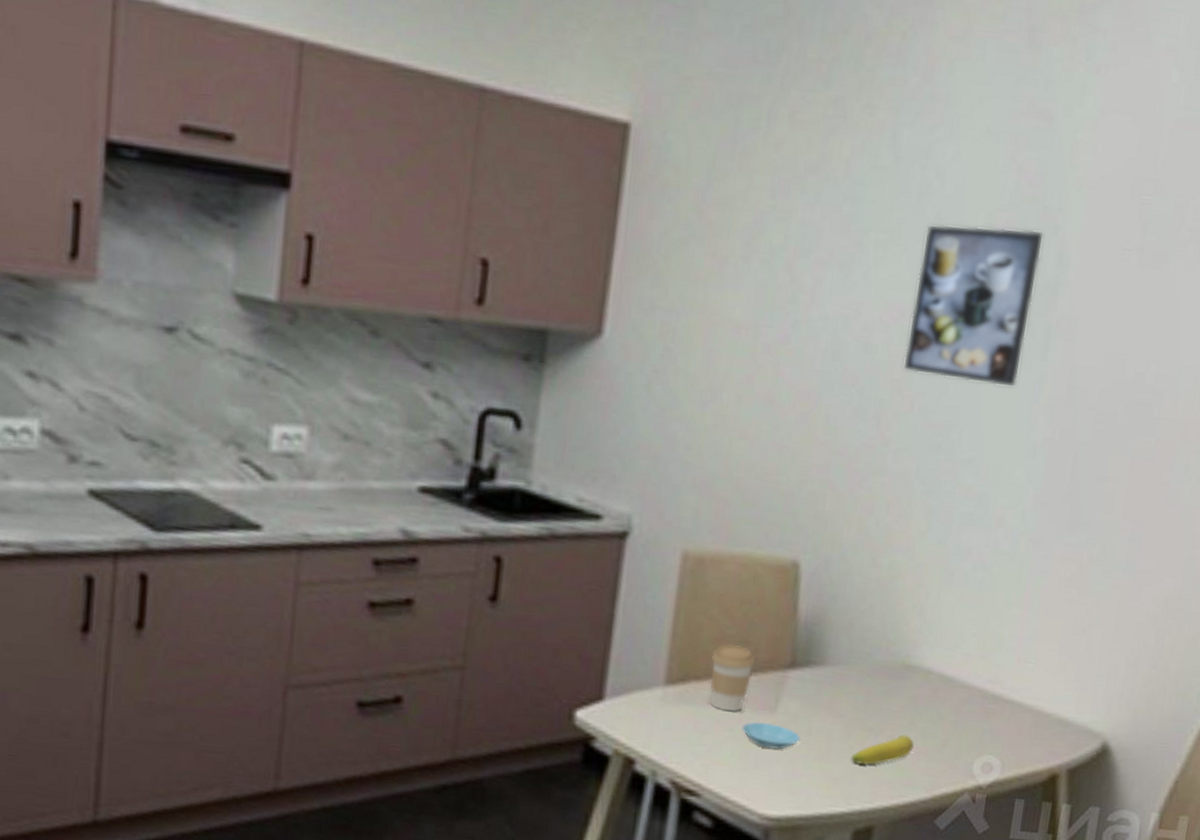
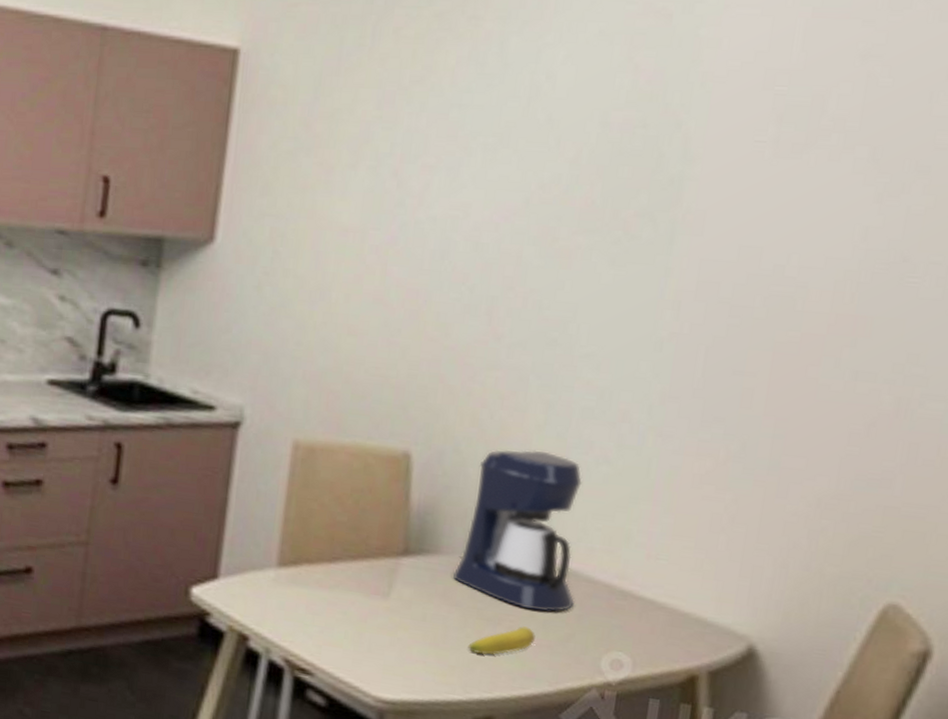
coffee cup: present [709,643,756,713] -> none [321,529,368,597]
saucer: present [742,722,801,750] -> none [355,606,415,634]
coffee maker: none [838,557,961,719] -> present [453,449,583,612]
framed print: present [904,224,1045,388] -> none [517,125,666,283]

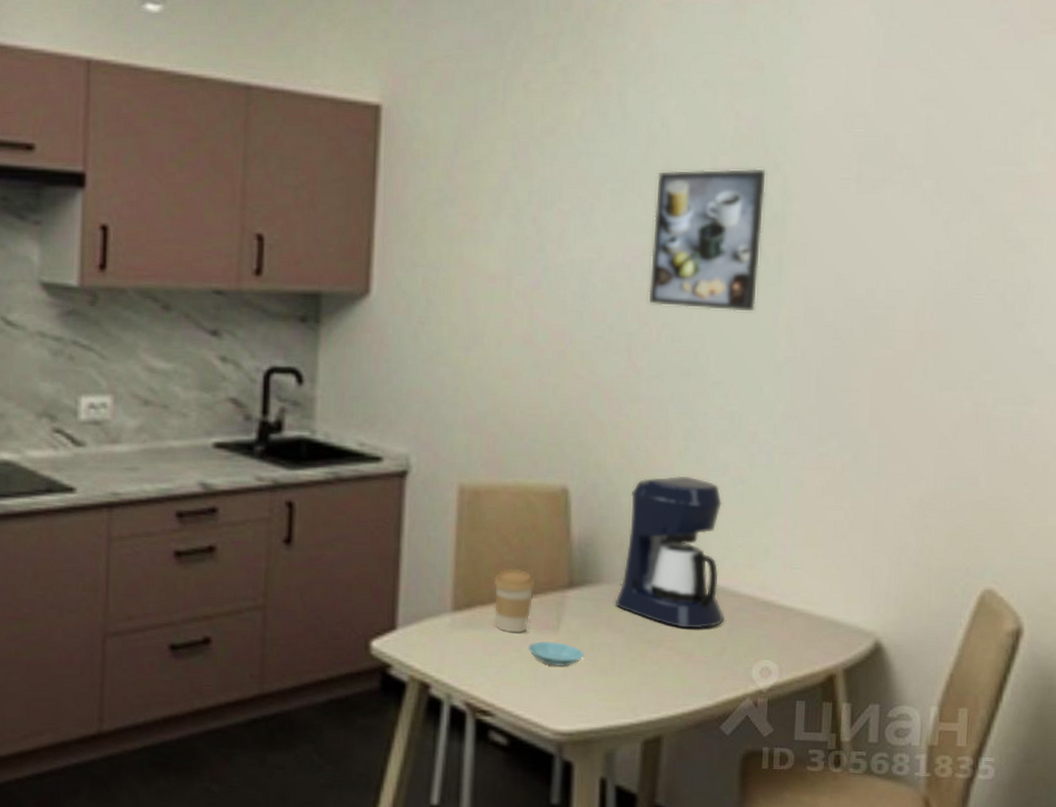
coffee cup: none [321,529,368,597] -> present [493,568,536,634]
saucer: none [355,606,415,634] -> present [528,641,584,666]
fruit: present [468,626,535,655] -> none [634,645,693,676]
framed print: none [517,125,666,283] -> present [649,168,767,313]

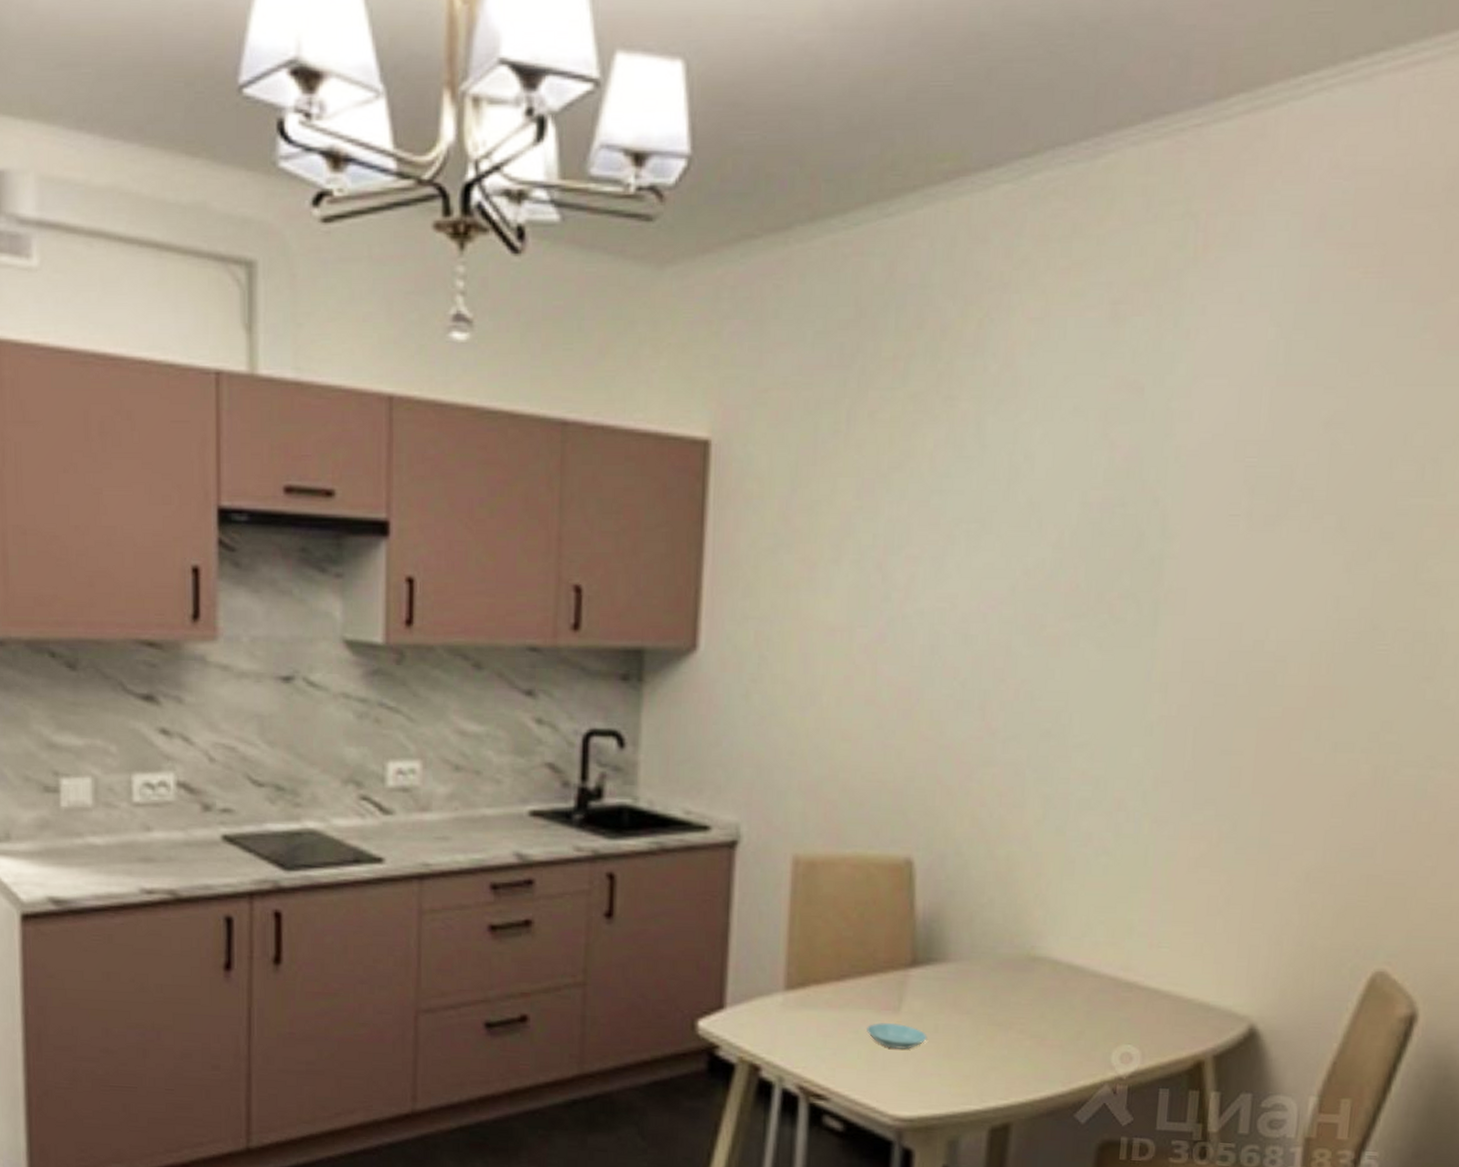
coffee cup: present [493,568,536,634] -> none [829,945,876,1014]
coffee maker: present [615,475,724,629] -> none [962,846,1083,1011]
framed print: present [649,168,767,313] -> none [1006,505,1144,667]

